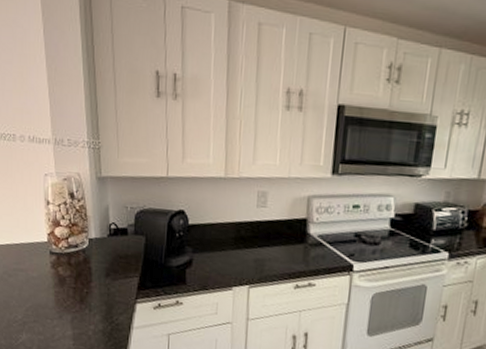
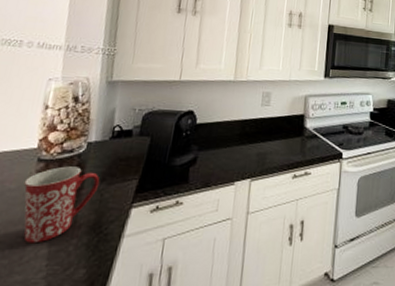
mug: none [43,260,105,326] -> present [24,166,100,244]

